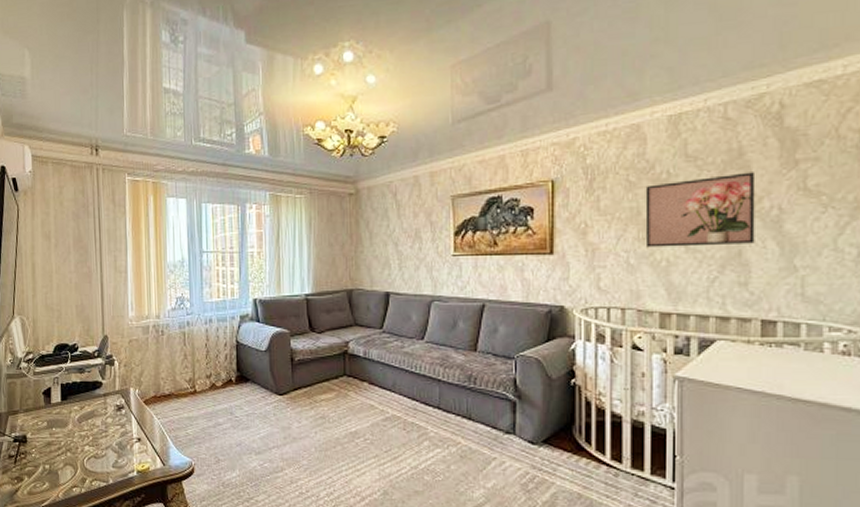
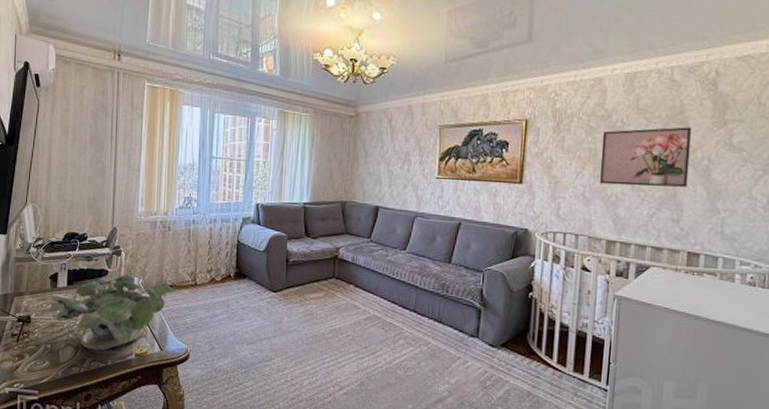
potted plant: none [46,384,172,469] -> present [51,273,174,351]

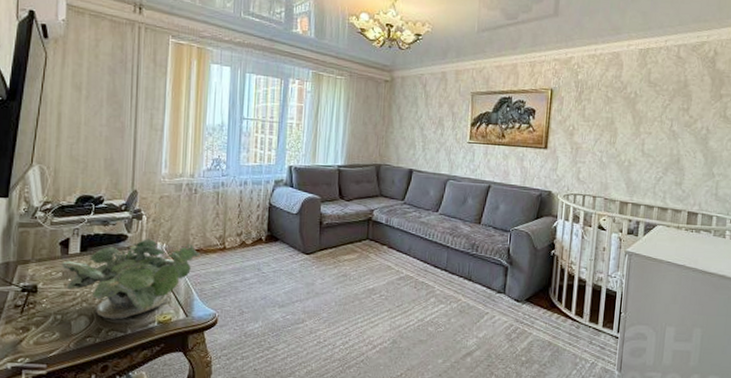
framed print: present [599,127,692,187] -> none [615,99,694,154]

